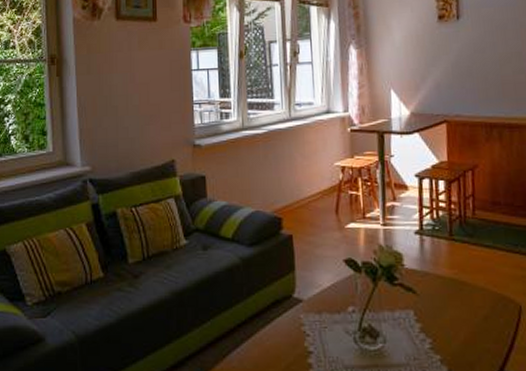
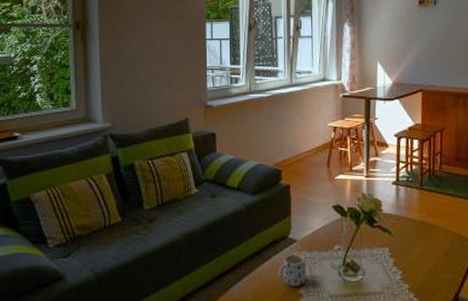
mug: none [282,316,315,355] -> present [278,254,306,286]

